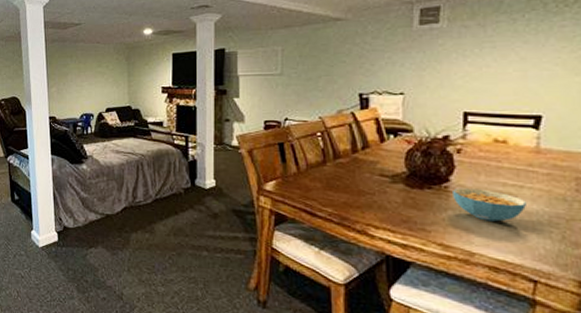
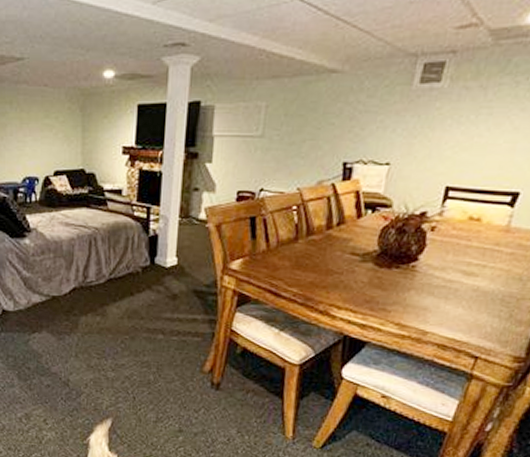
cereal bowl: present [453,188,528,222] -> none [418,267,487,301]

